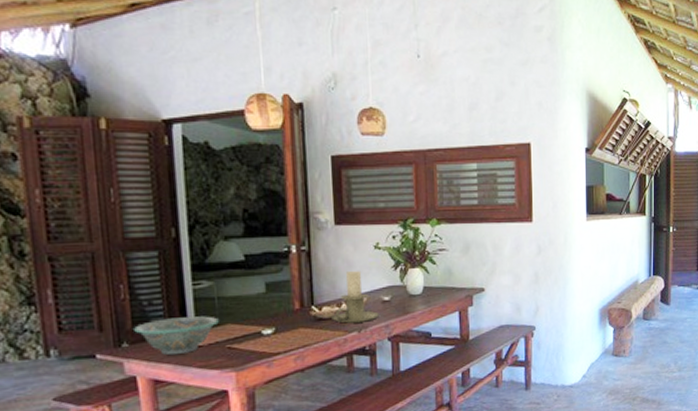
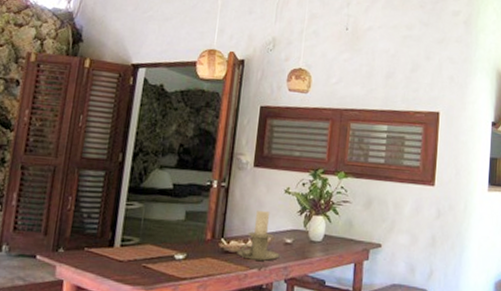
decorative bowl: present [134,316,219,356] -> none [71,231,141,267]

